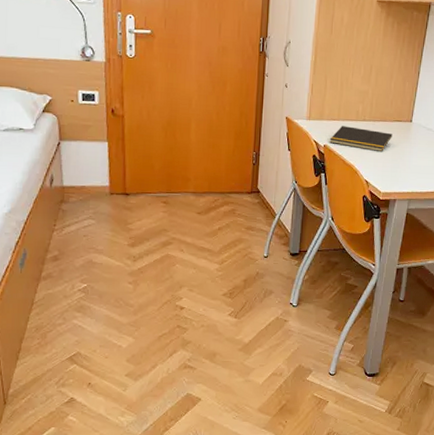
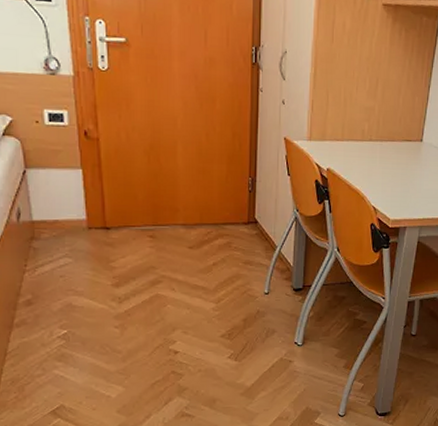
notepad: present [330,126,392,152] -> none [333,147,401,175]

